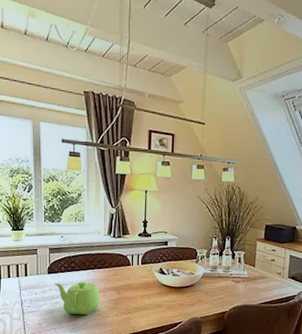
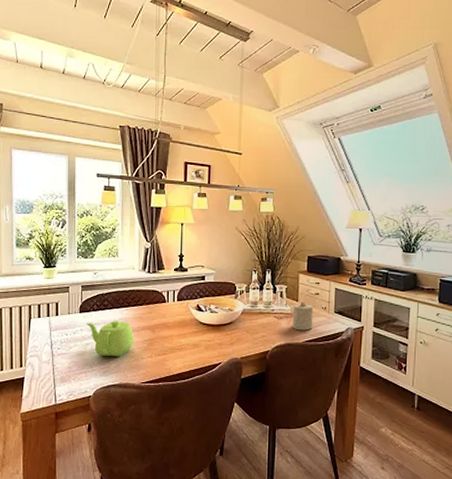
candle: none [249,267,269,294] -> present [292,301,314,331]

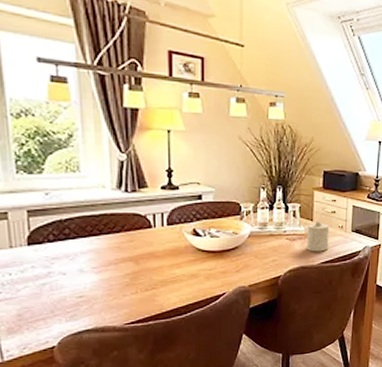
teapot: present [86,320,134,357] -> none [40,253,112,298]

